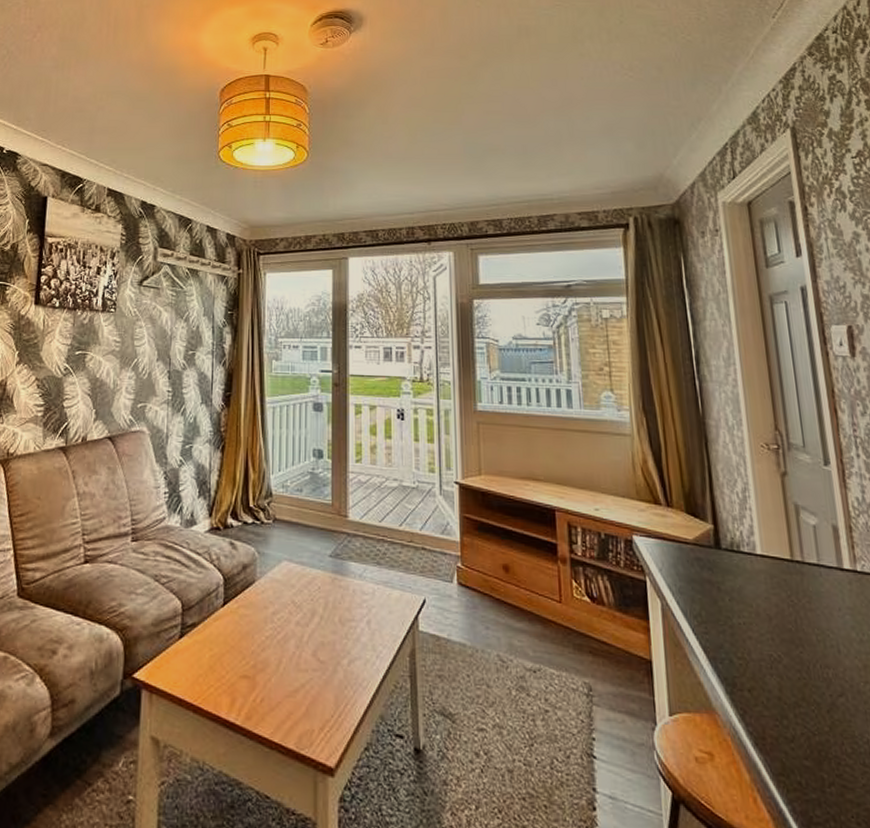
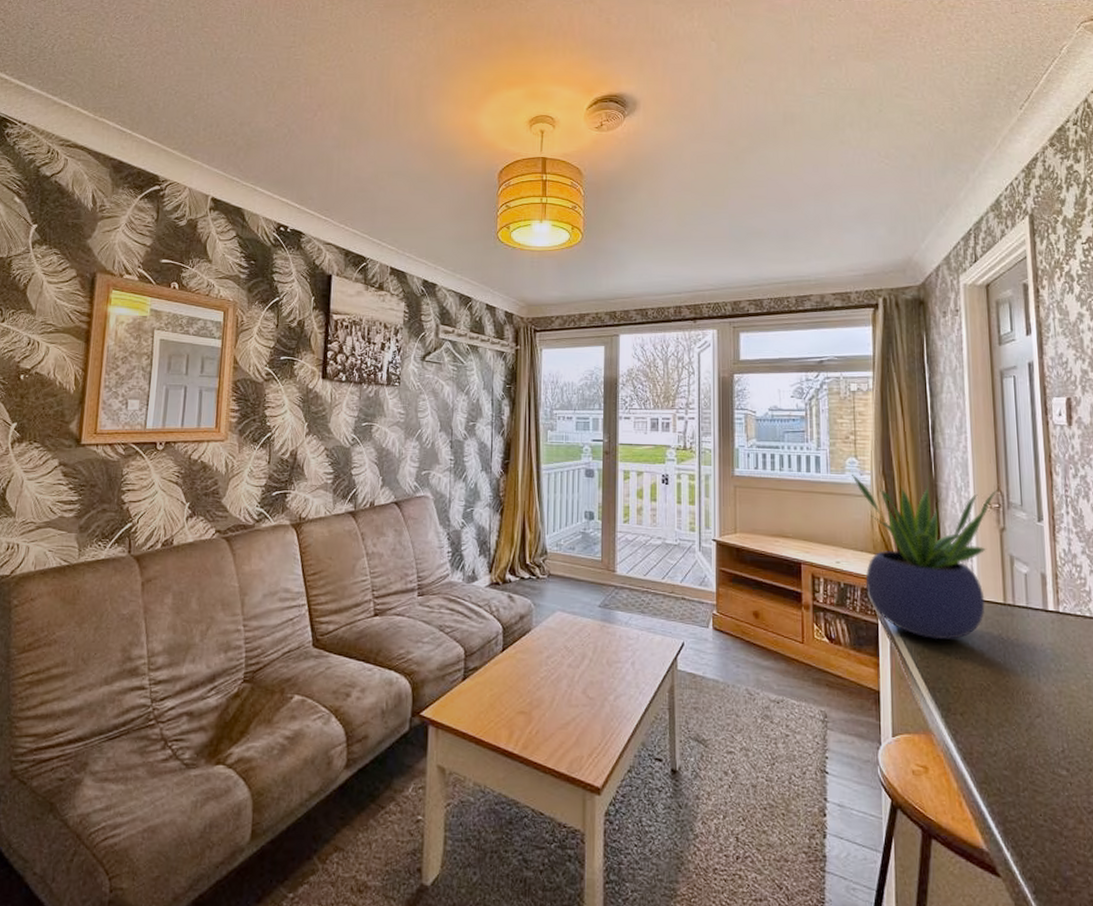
potted plant: none [608,409,775,602] -> present [852,473,998,640]

